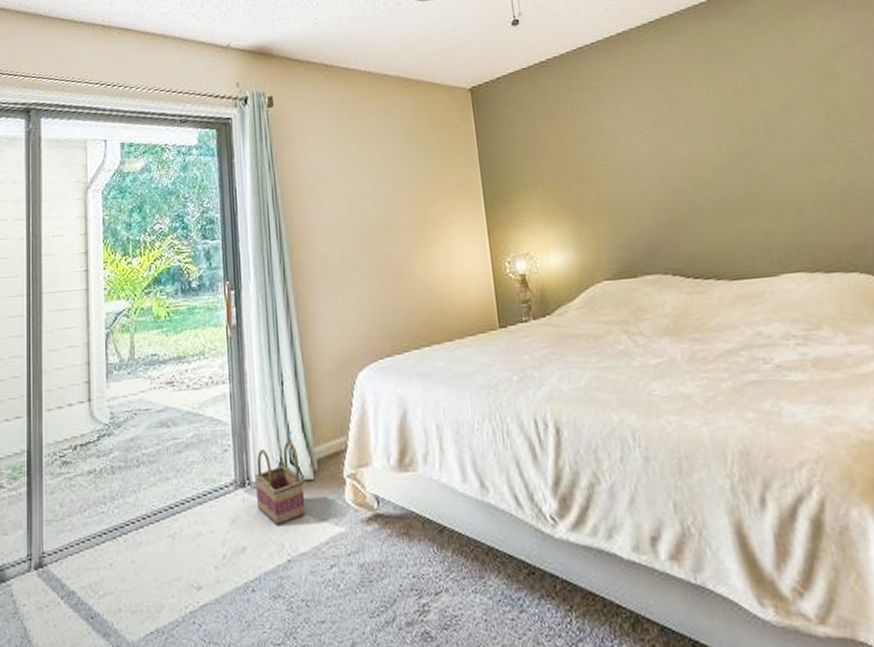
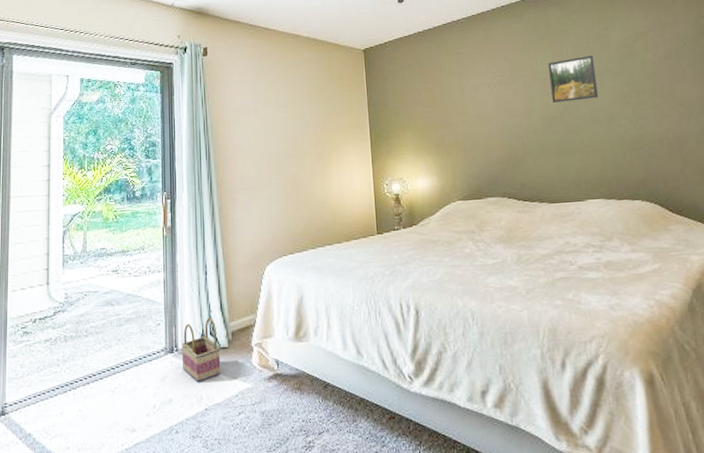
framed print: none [716,79,790,145] -> present [548,55,599,103]

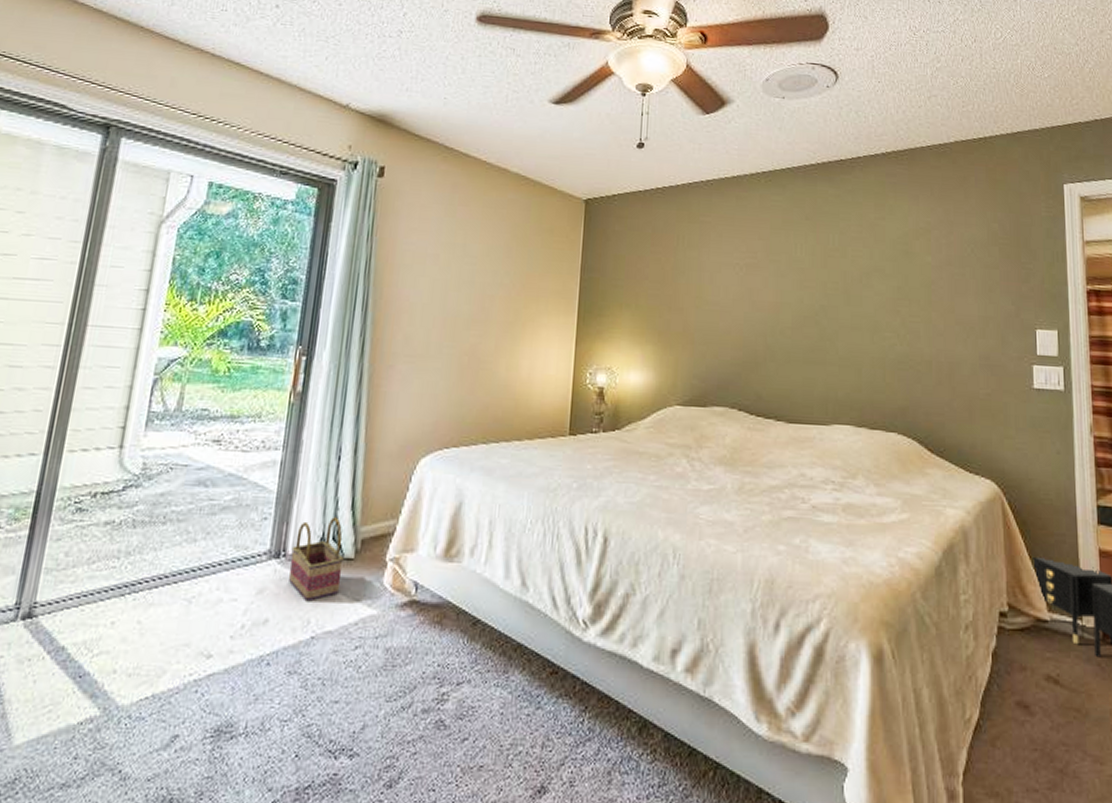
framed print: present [548,55,599,103] -> none [808,247,864,301]

